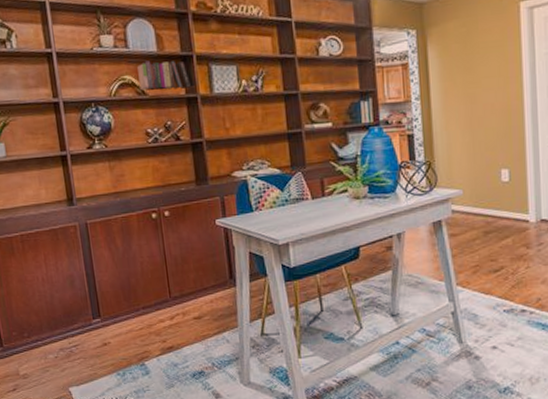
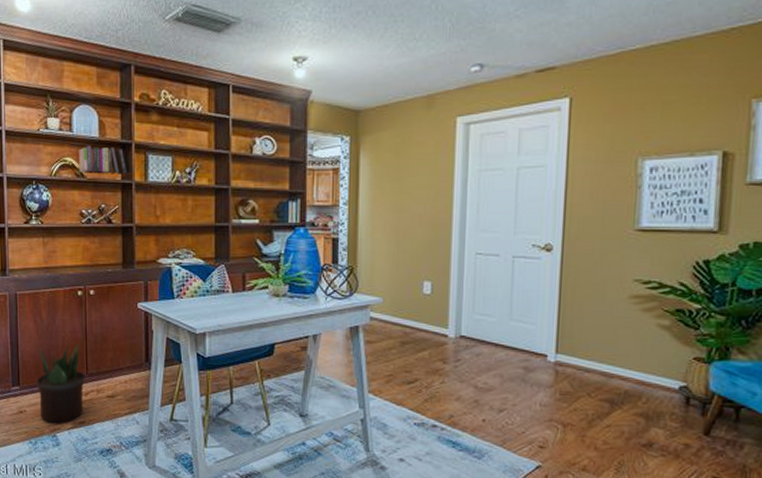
planter: none [116,268,170,352] -> present [36,343,85,423]

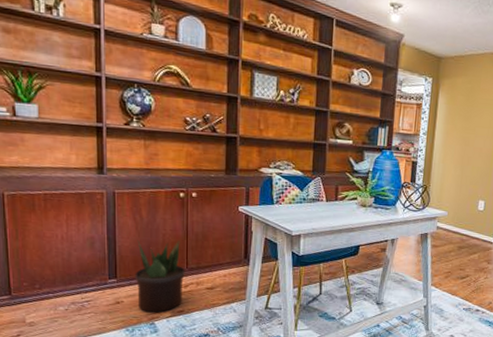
books: present [79,145,127,176] -> none [184,56,233,89]

